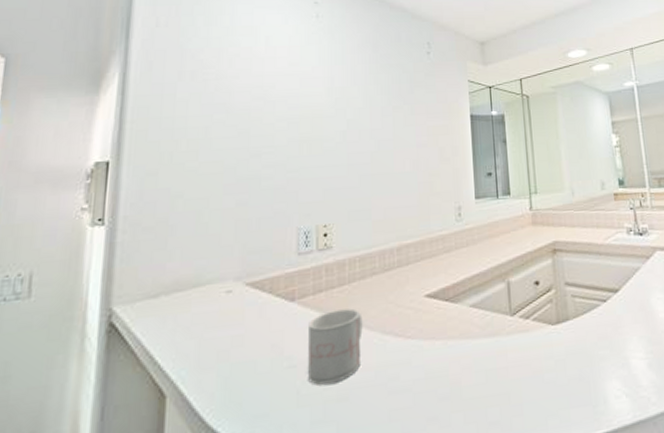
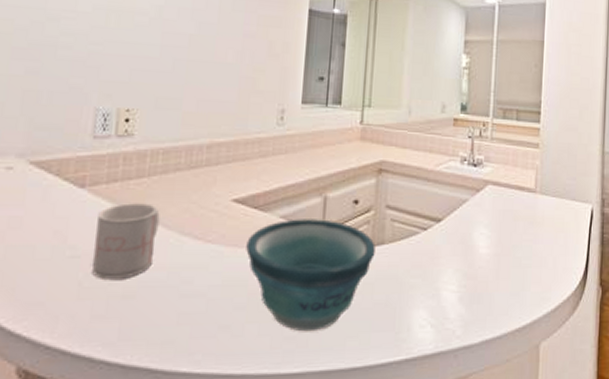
bowl: none [443,303,562,416] -> present [246,219,375,332]

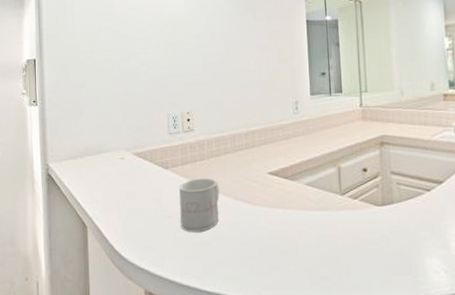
bowl: present [246,219,375,332] -> none [283,185,386,273]

